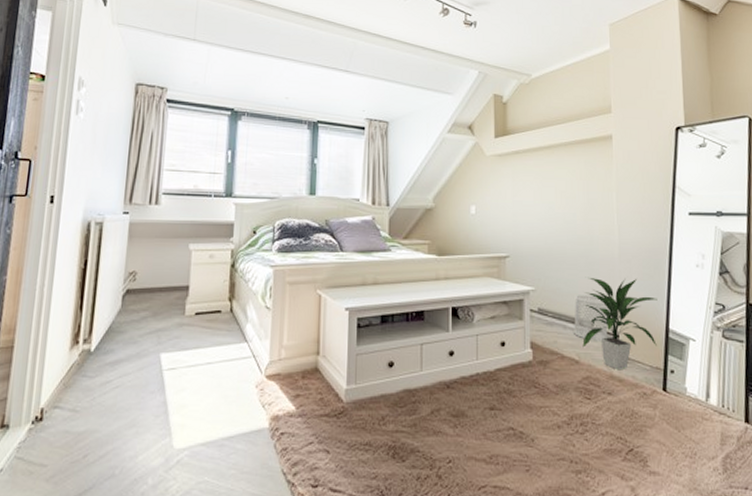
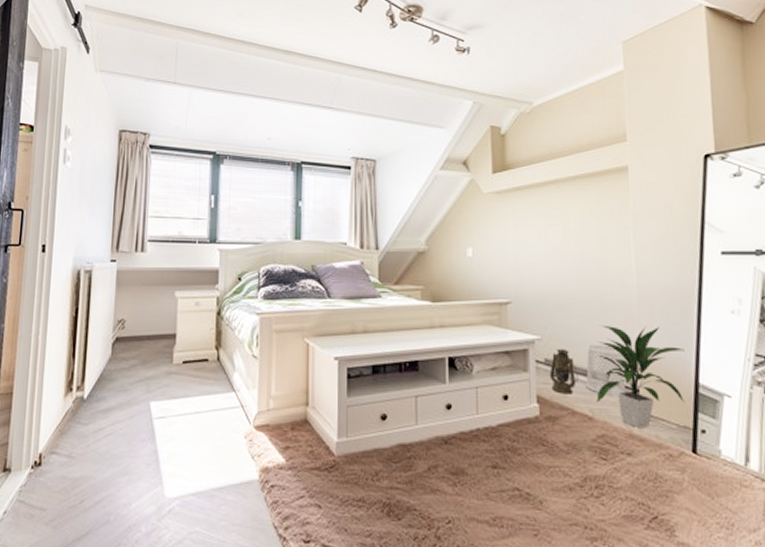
lantern: none [542,298,567,340] -> present [549,348,578,394]

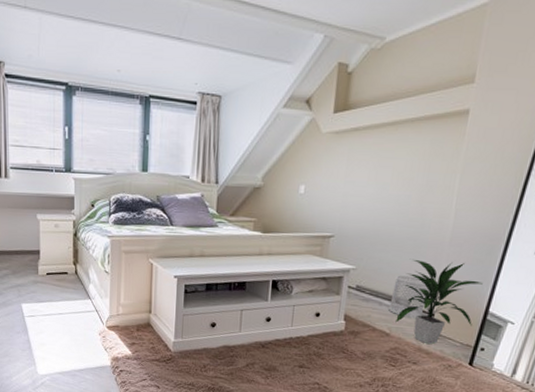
lantern: present [549,348,578,394] -> none [358,277,384,315]

